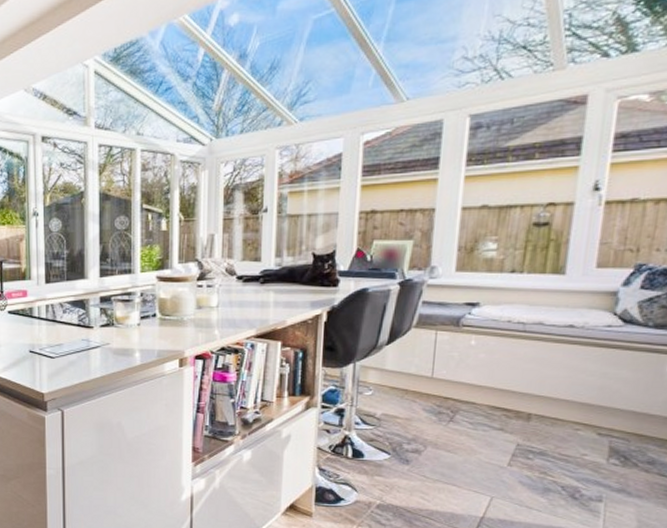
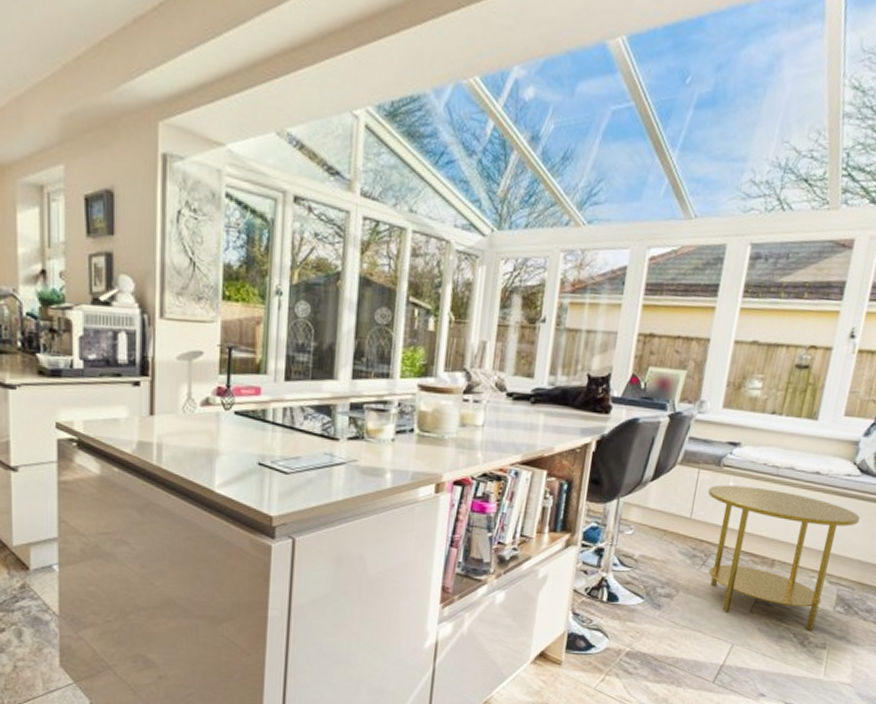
side table: none [448,344,628,484] -> present [707,485,860,632]

